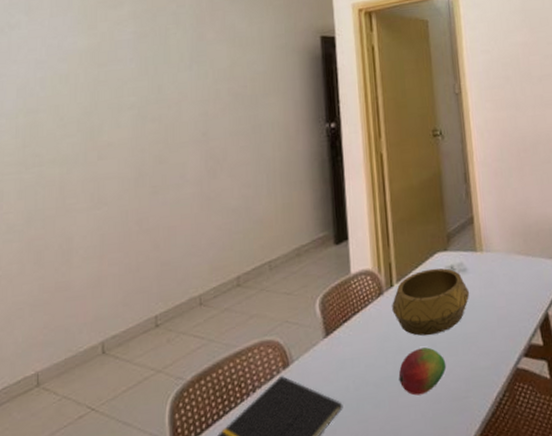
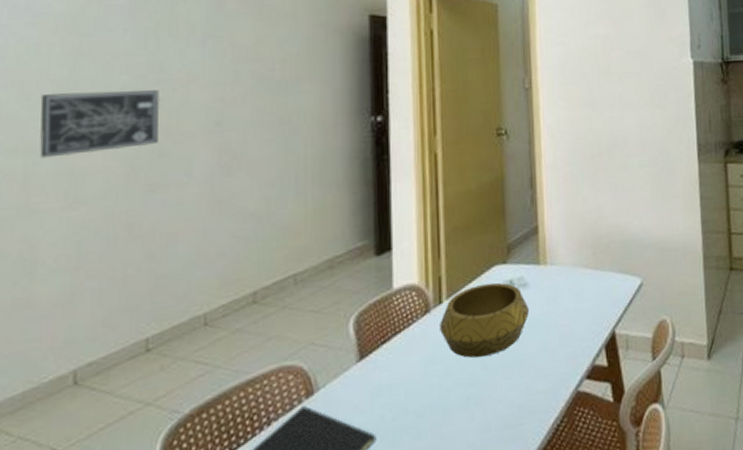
wall art: none [71,108,160,167] -> present [39,90,160,158]
fruit: present [398,347,447,396] -> none [443,370,499,424]

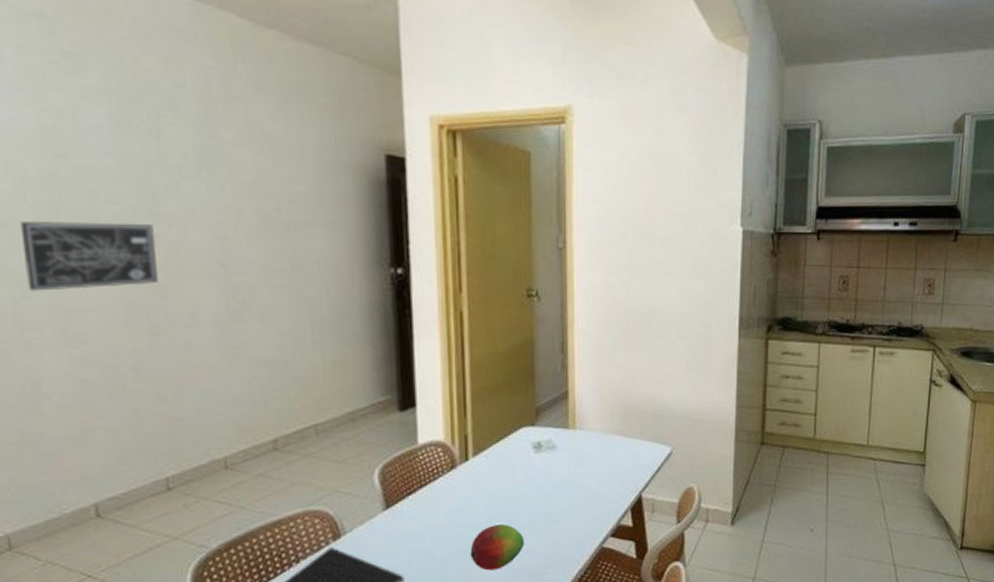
decorative bowl: present [440,282,530,358] -> none [466,443,557,513]
fruit: none [443,370,499,424] -> present [470,524,525,571]

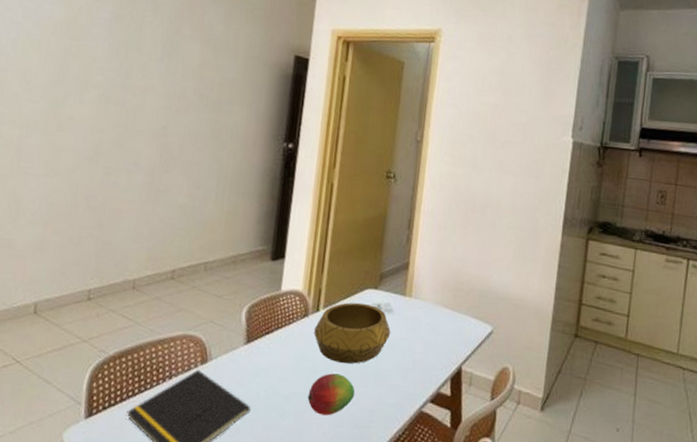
wall art: present [19,220,159,291] -> none [31,82,123,137]
decorative bowl: none [466,443,557,513] -> present [314,302,391,364]

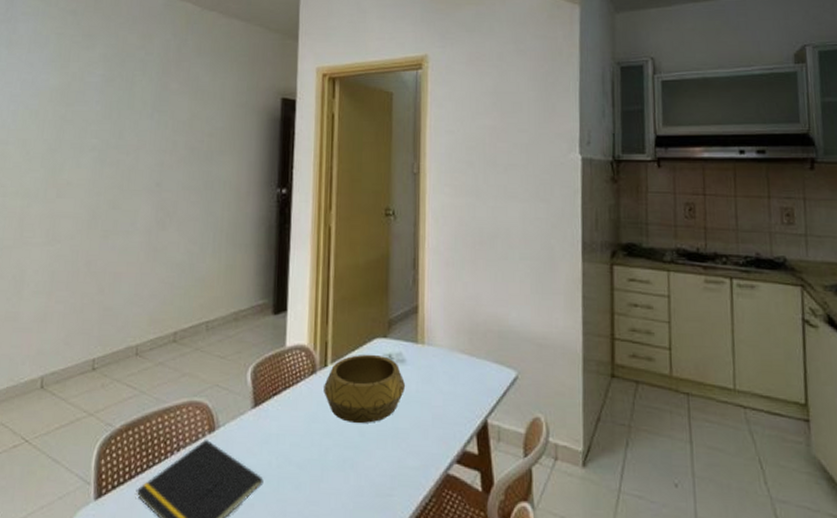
fruit: present [307,373,355,416] -> none [322,435,373,484]

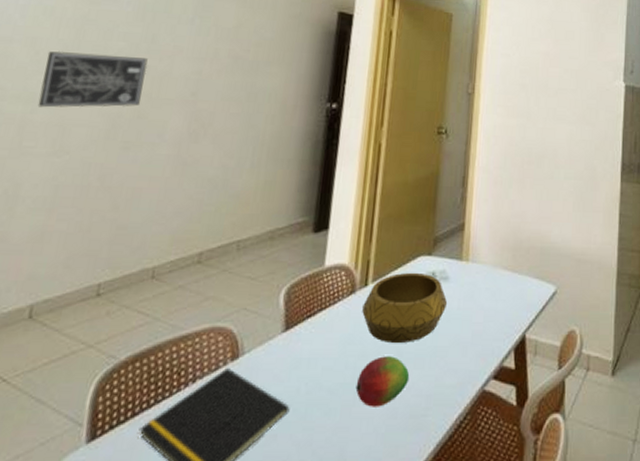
wall art: none [32,150,118,202] -> present [37,50,148,108]
fruit: none [322,435,373,484] -> present [355,356,410,407]

